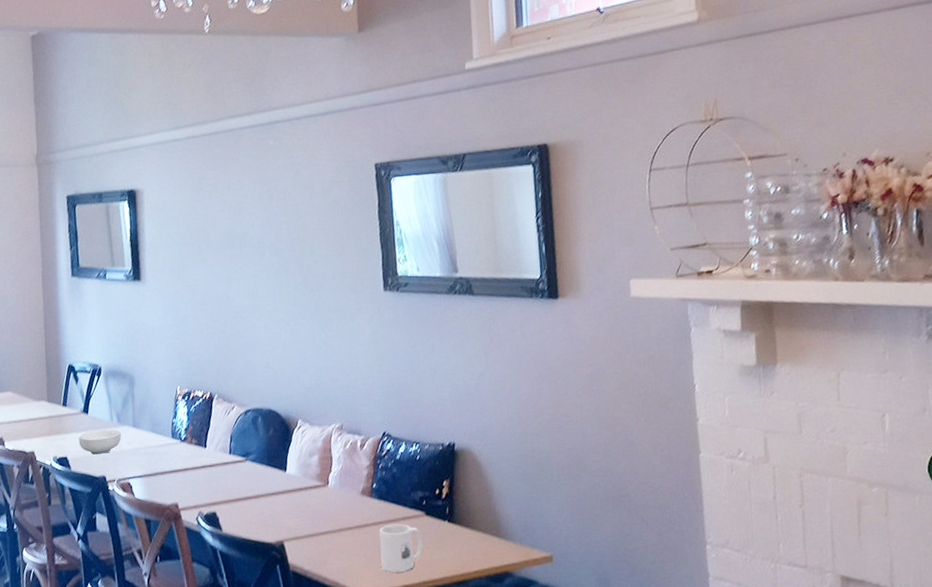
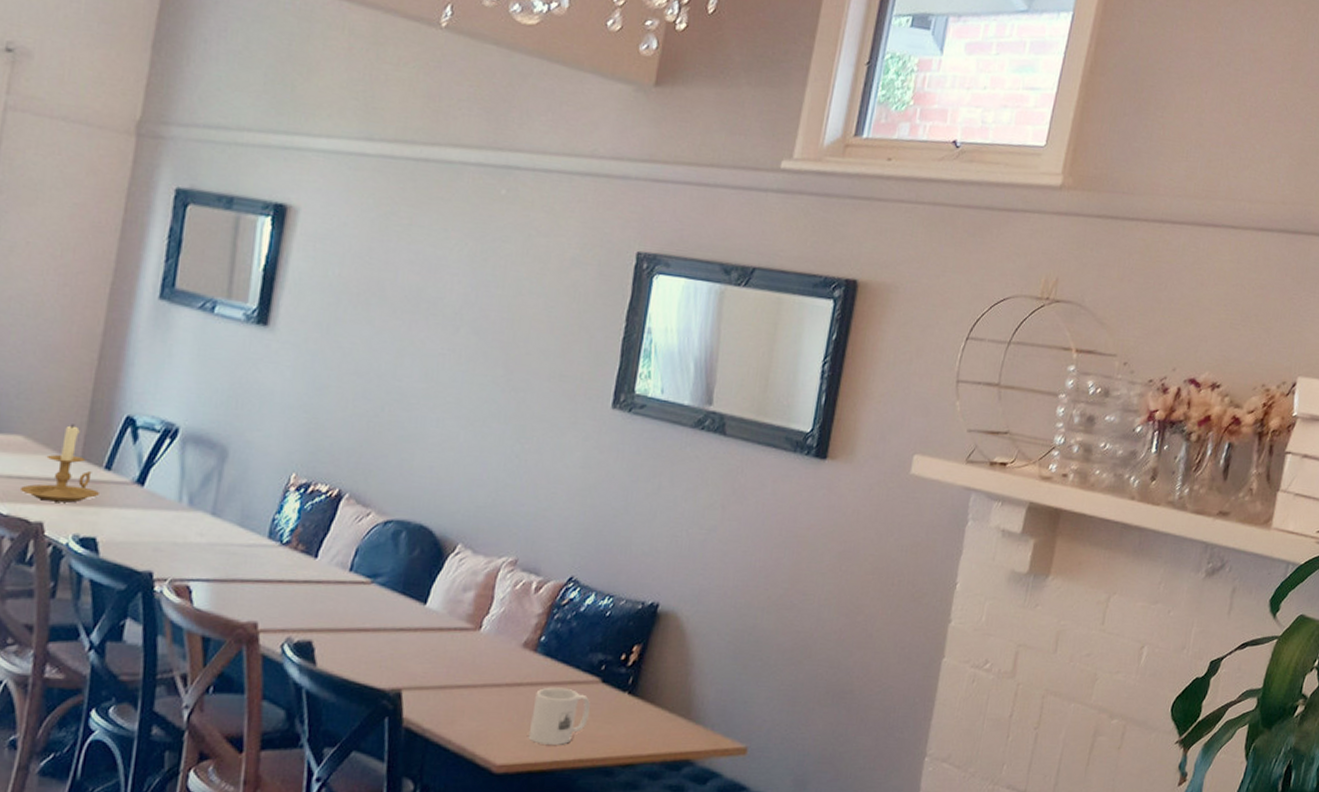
candle holder: none [16,377,64,436] -> present [19,424,101,503]
cereal bowl: present [78,429,121,455] -> none [119,509,191,543]

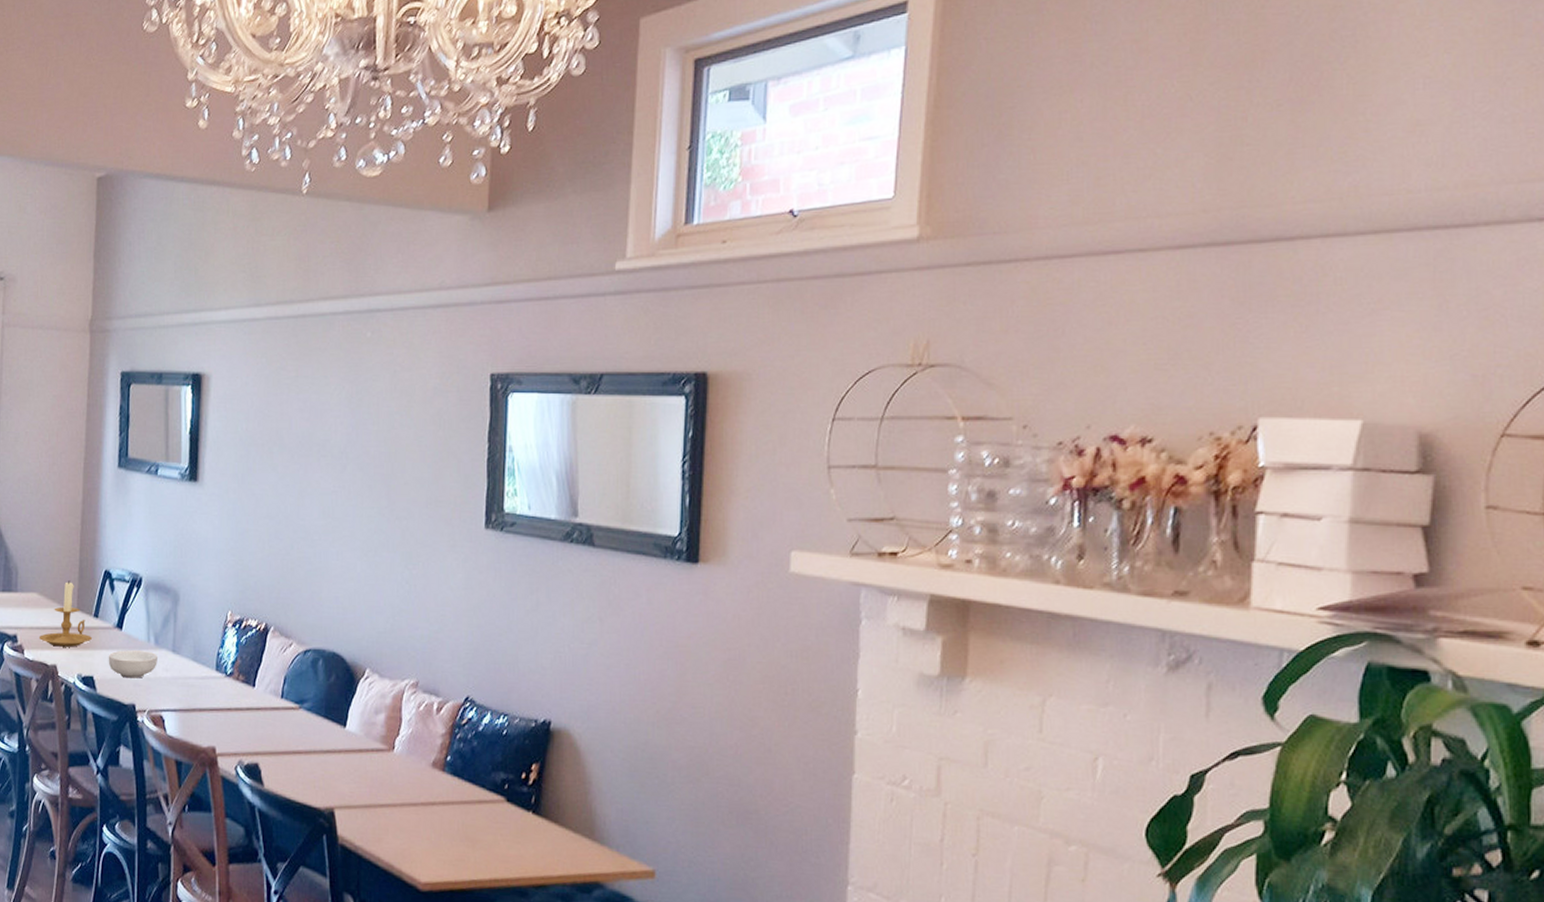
cereal bowl: none [119,509,191,543] -> present [108,650,157,678]
mug: present [528,687,590,746] -> none [446,806,498,865]

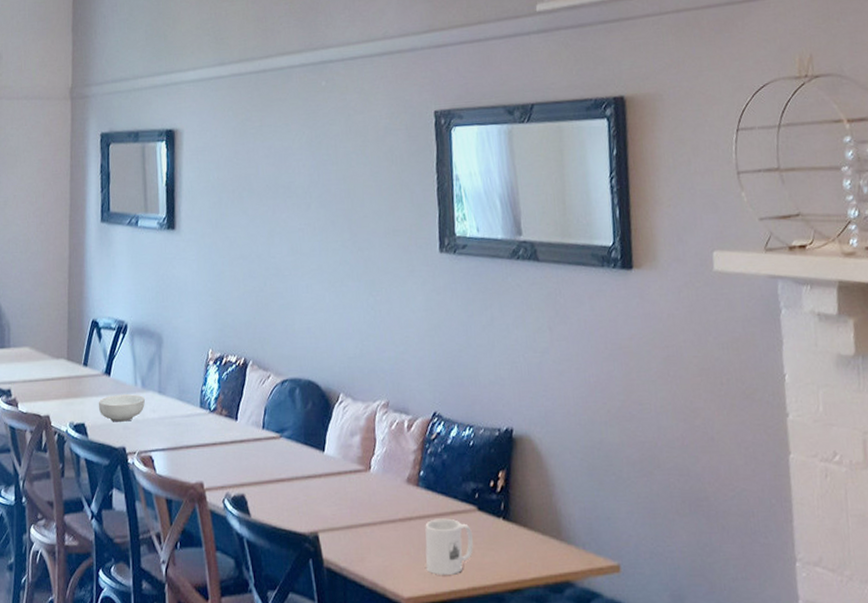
candle holder: present [38,580,93,647] -> none [31,332,83,398]
mug: none [446,806,498,865] -> present [425,518,473,576]

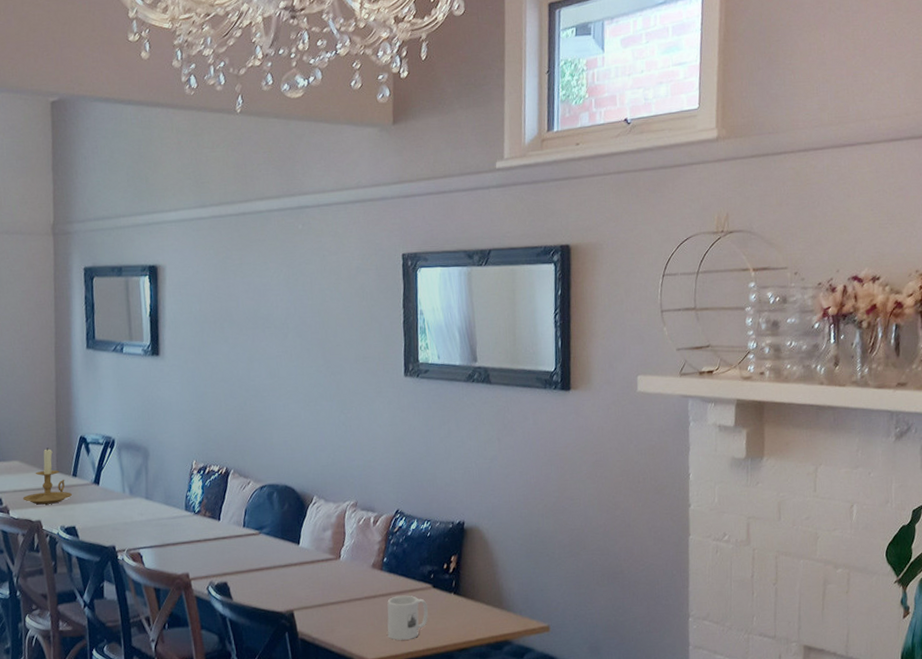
candle holder: none [31,332,83,398] -> present [22,447,73,505]
cereal bowl: present [98,394,145,422] -> none [88,500,133,525]

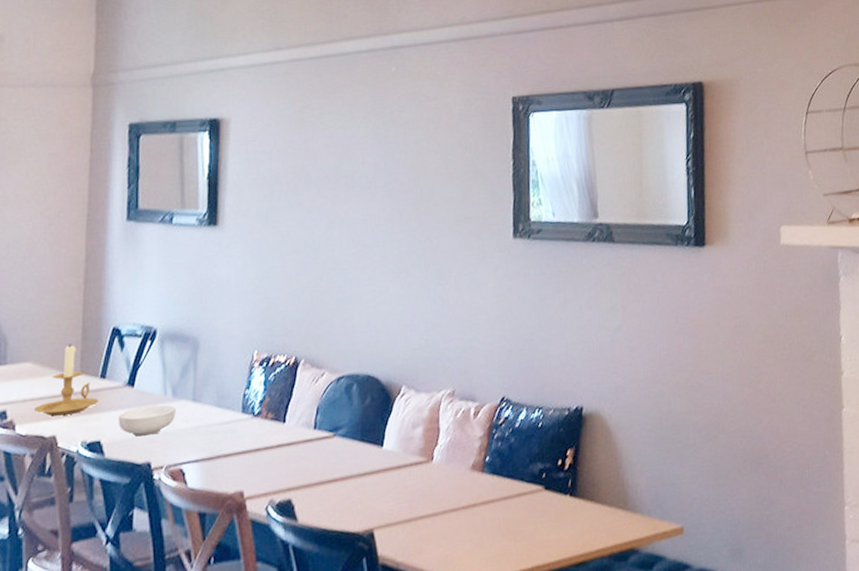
cereal bowl: none [88,500,133,525] -> present [118,404,176,437]
mug: present [387,595,428,641] -> none [488,501,539,558]

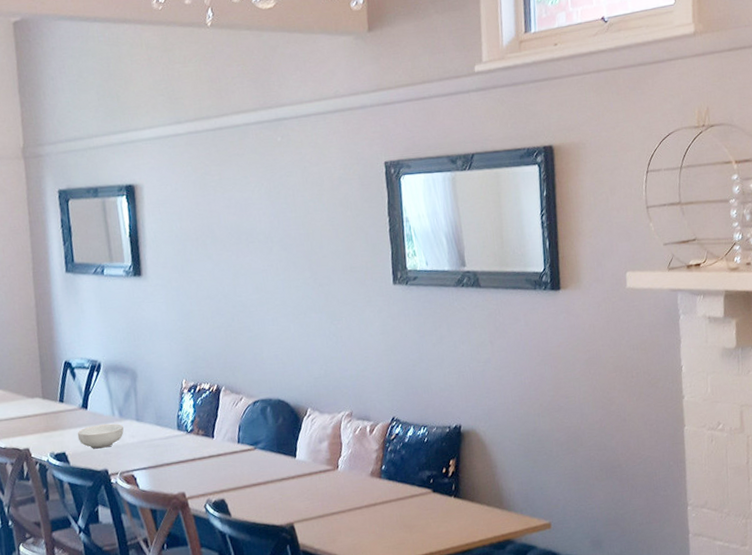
candle holder: present [33,344,100,417] -> none [8,374,61,433]

